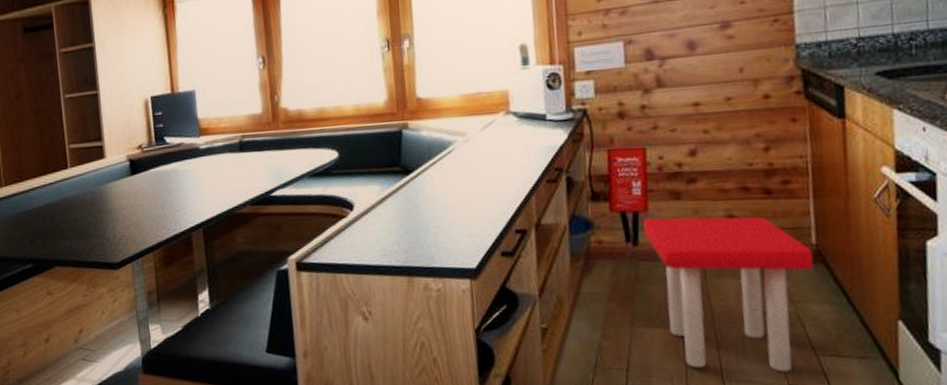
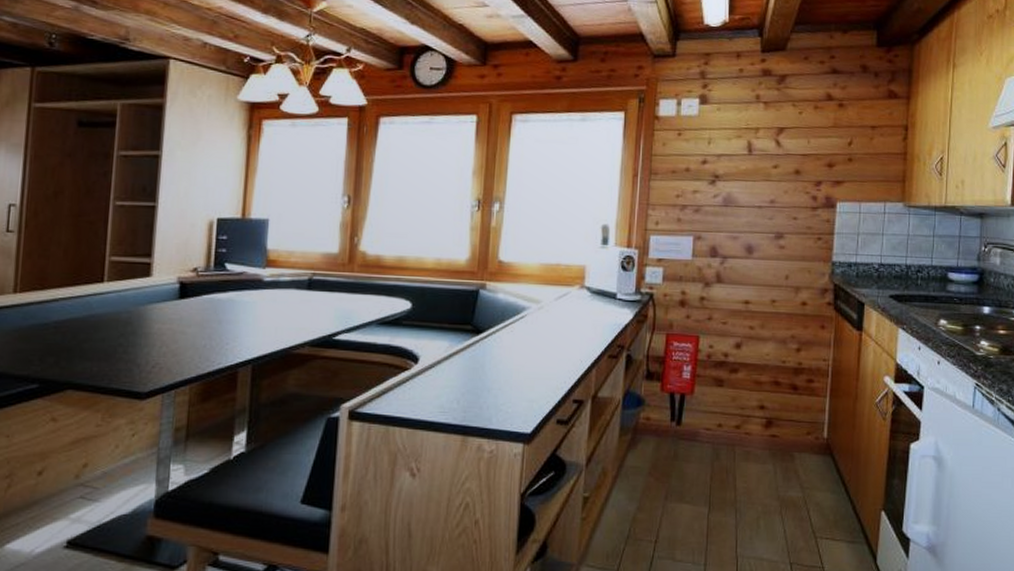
stool: present [643,216,814,372] -> none [688,401,823,551]

